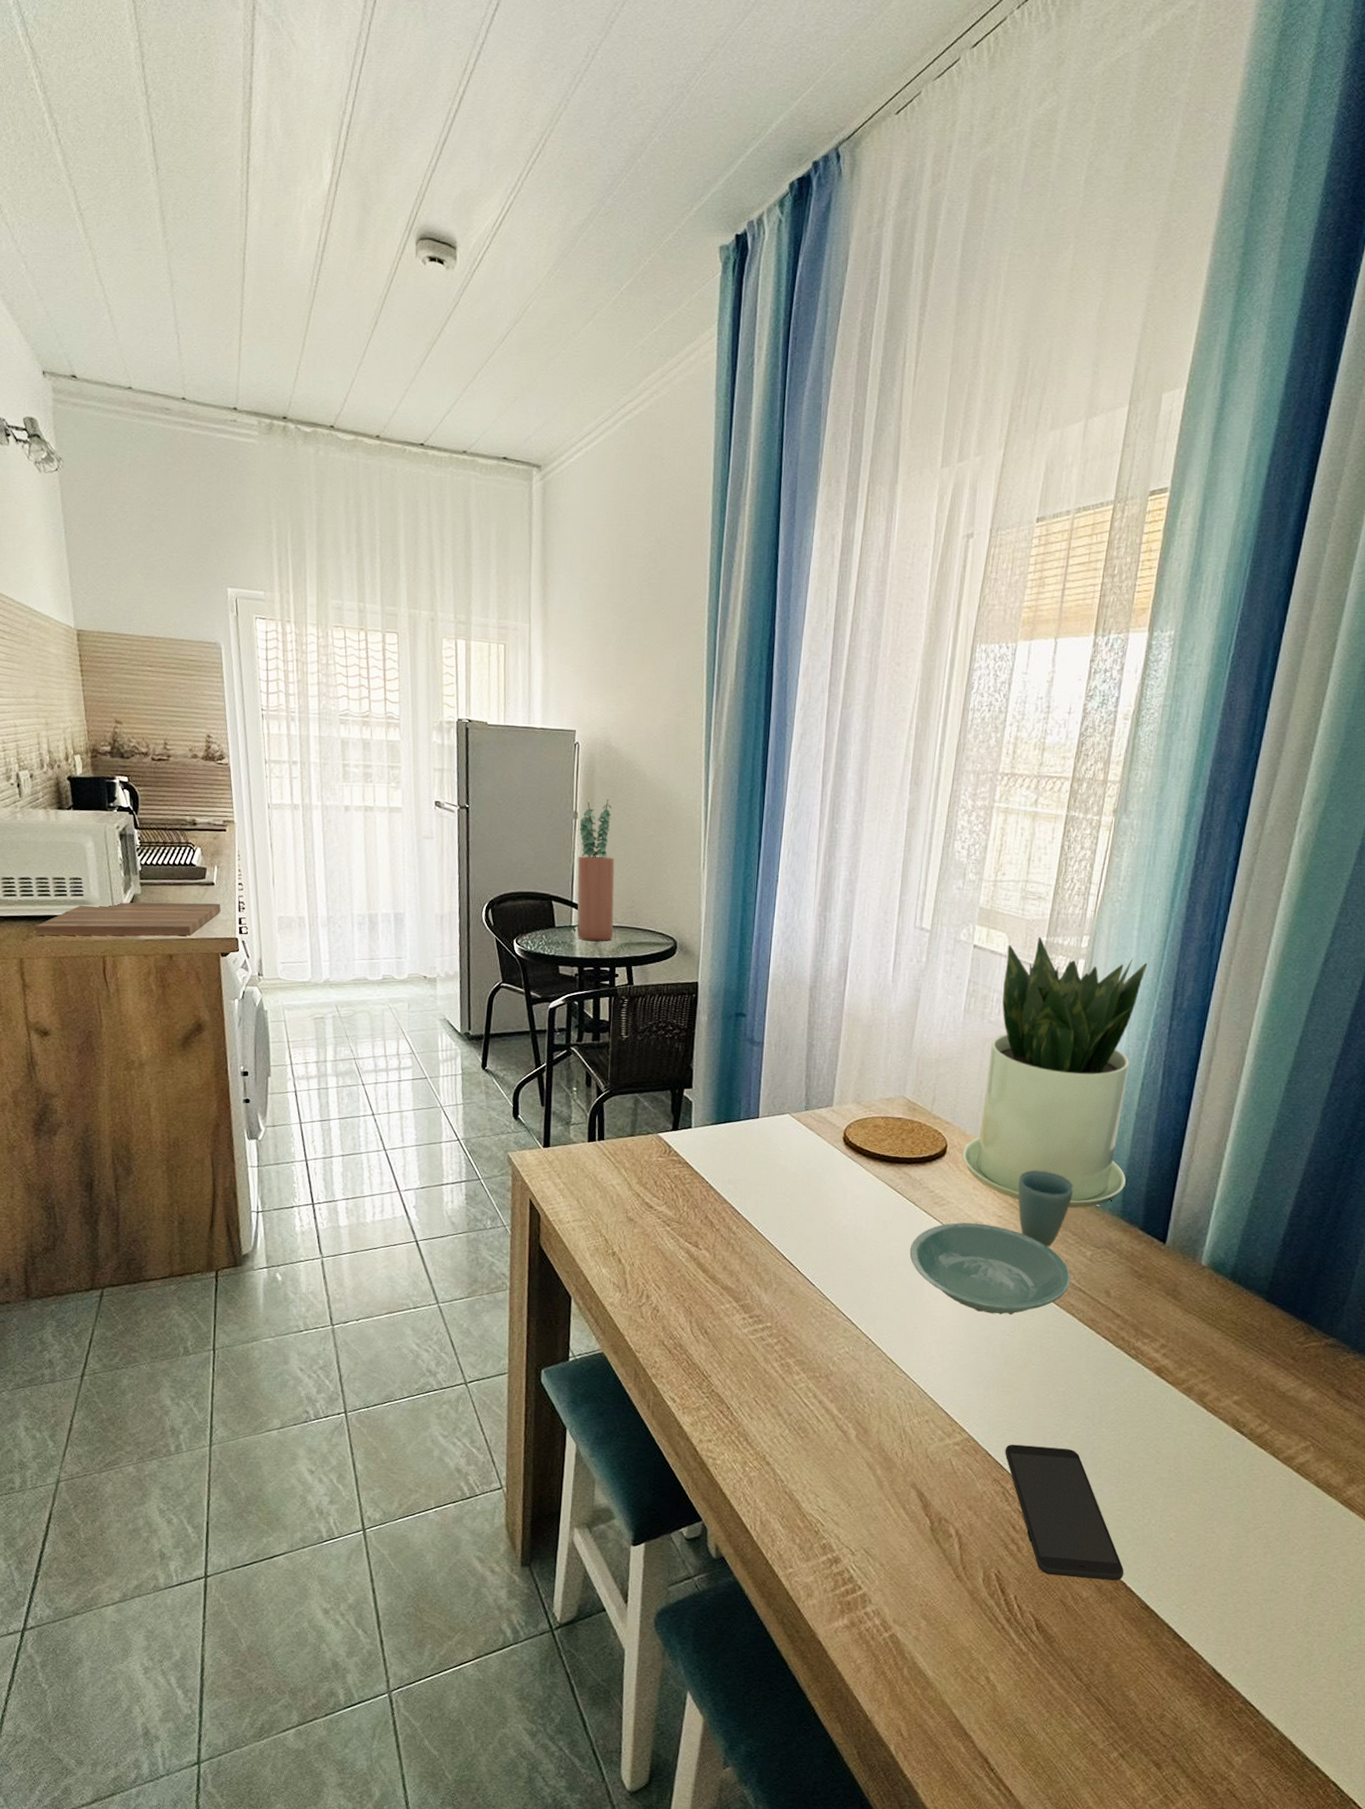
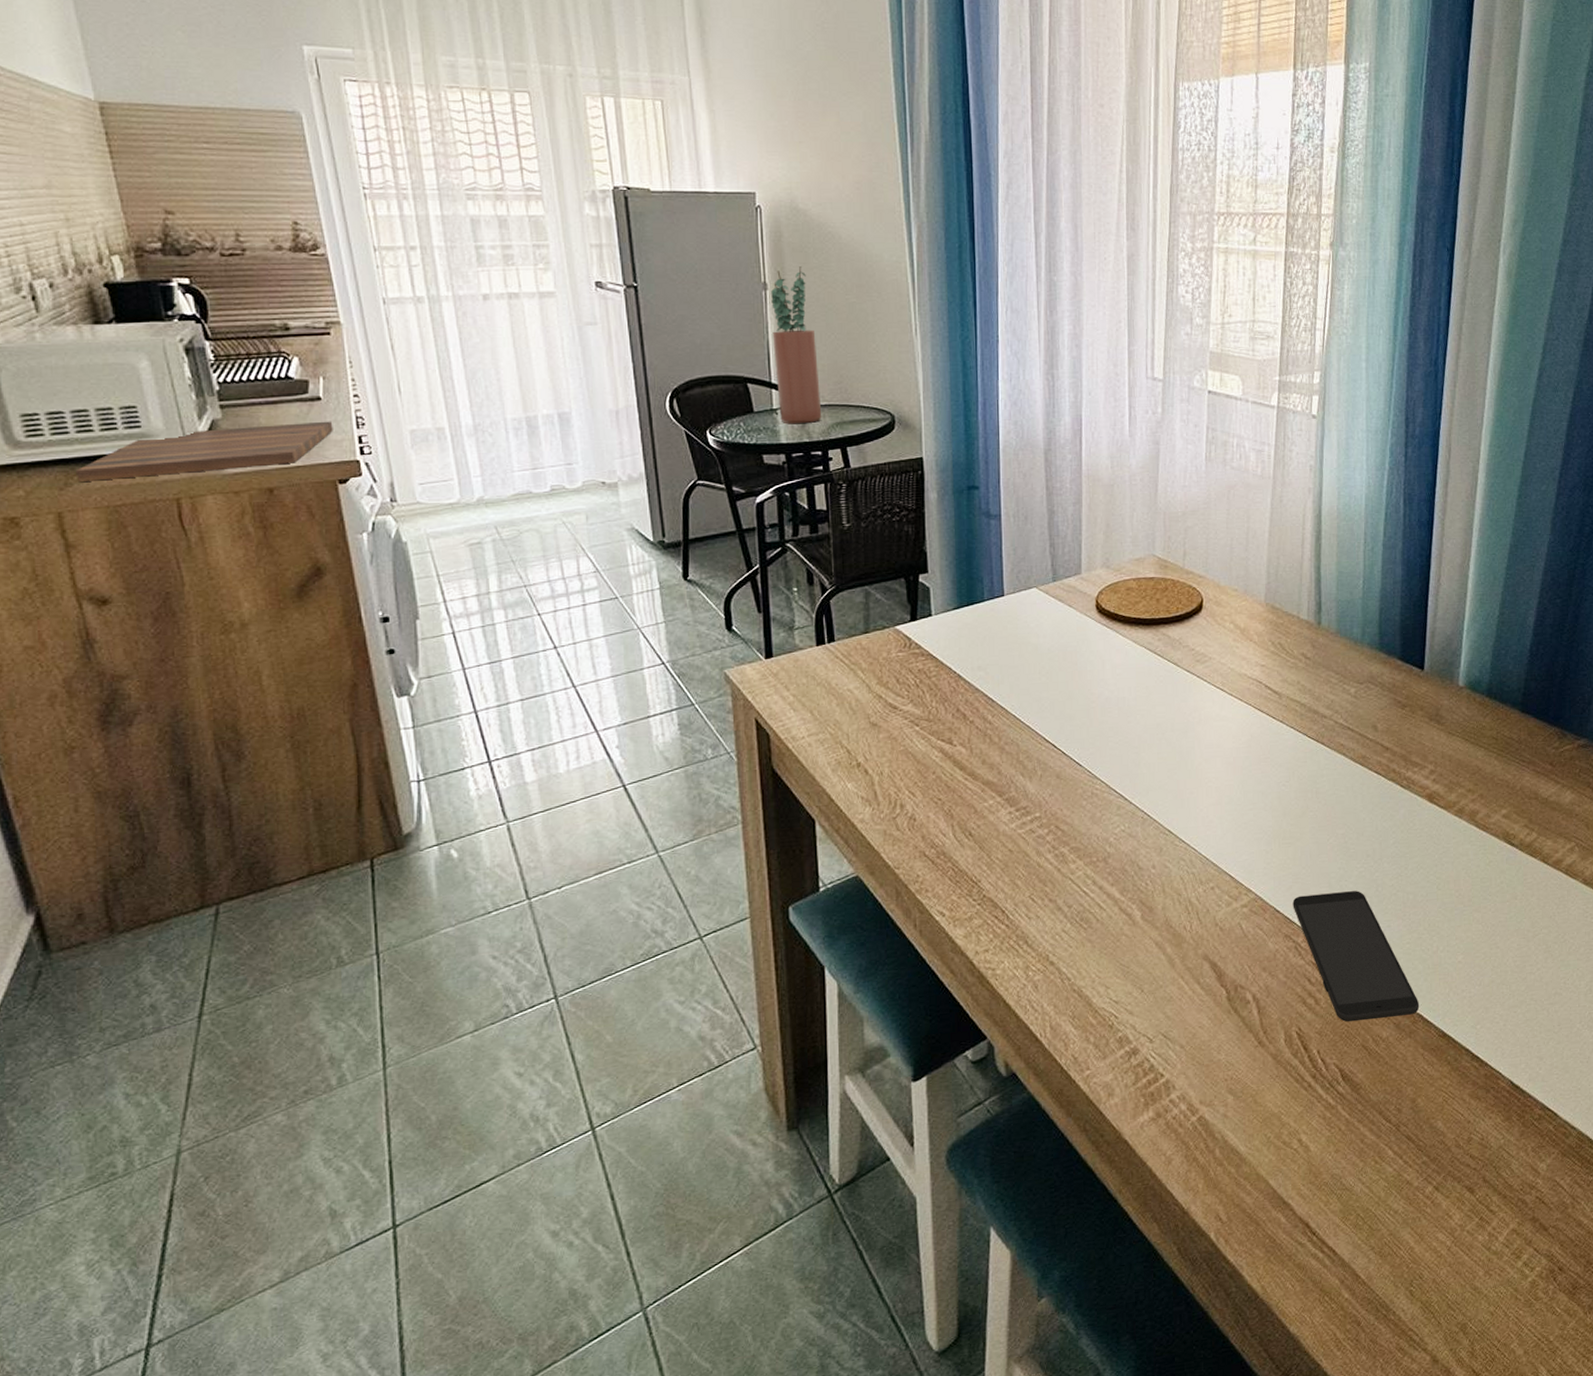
bowl: present [909,1222,1071,1315] -> none [1176,675,1338,767]
planter: present [962,936,1148,1209] -> none [1219,376,1381,648]
cup: present [1017,1170,1074,1247] -> none [1277,613,1332,690]

